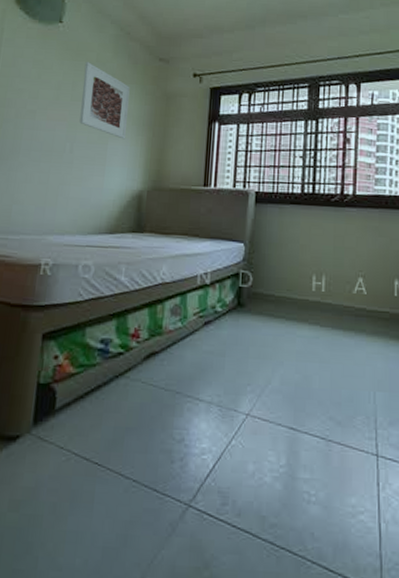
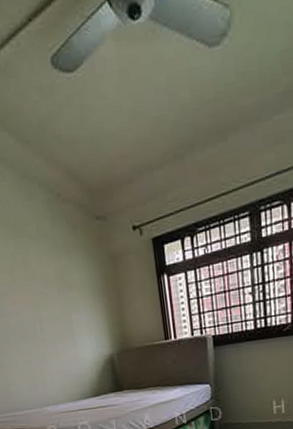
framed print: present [79,62,130,140] -> none [27,236,86,310]

